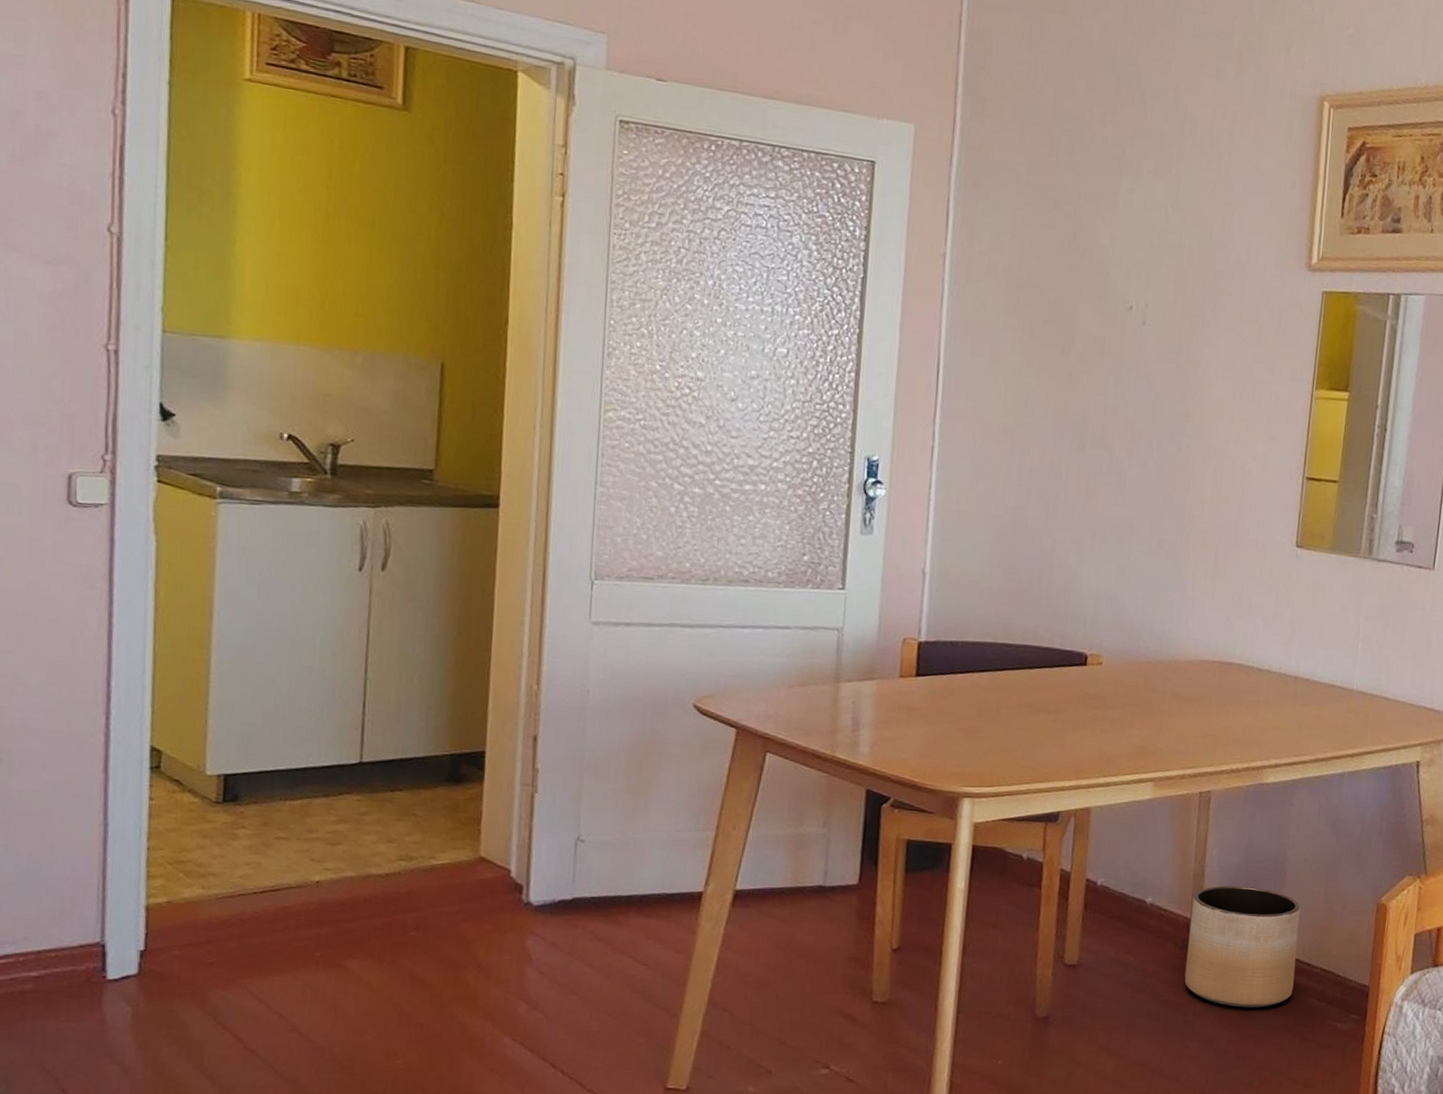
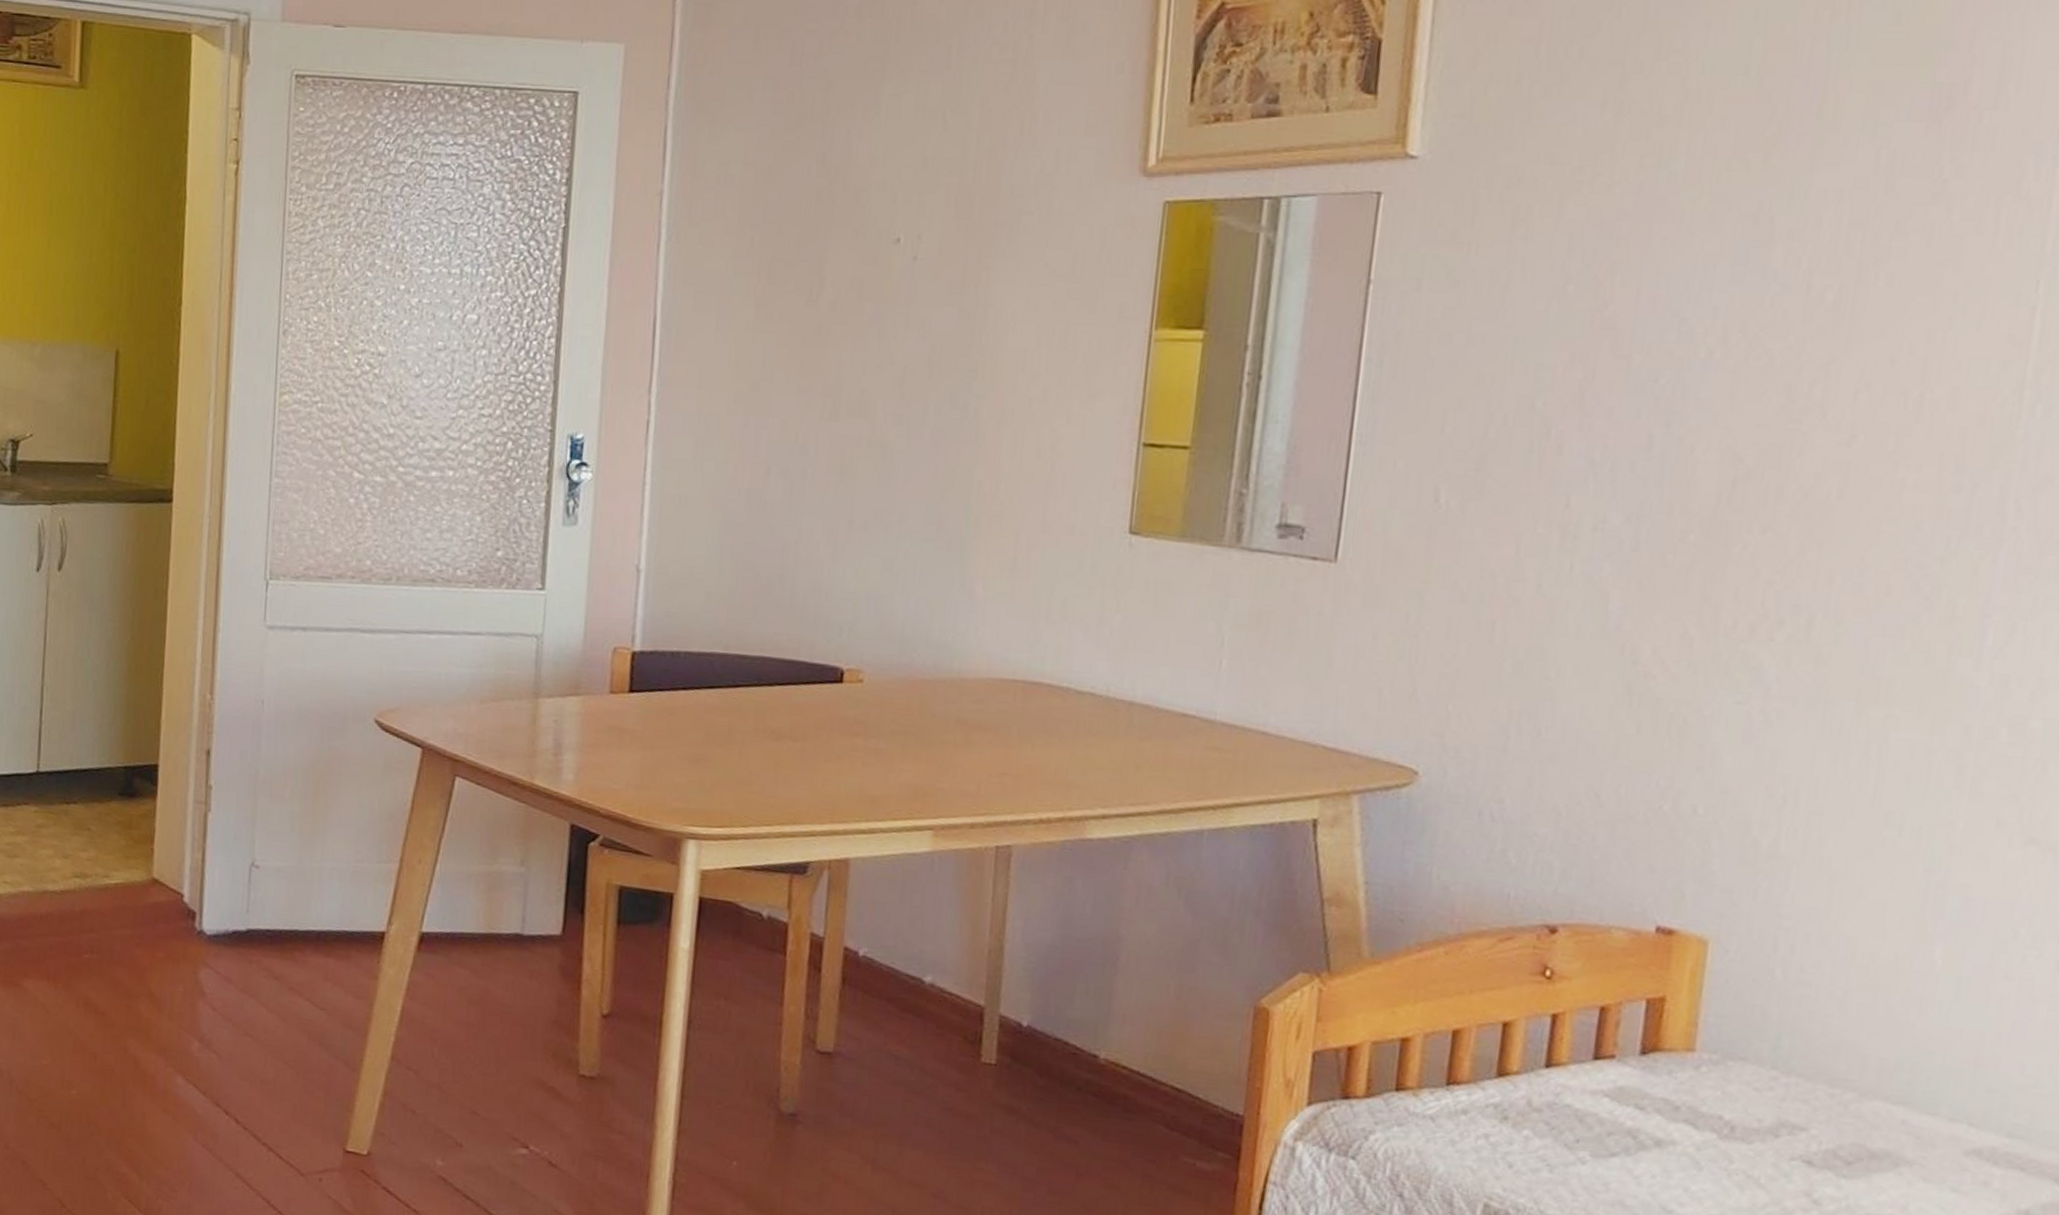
planter: present [1184,885,1301,1008] -> none [977,967,1141,1130]

